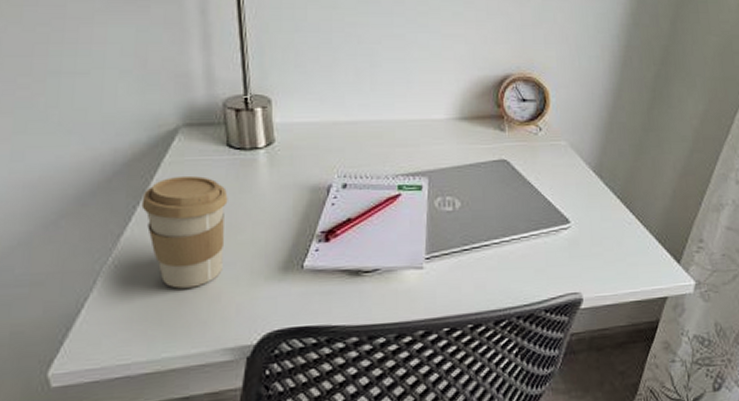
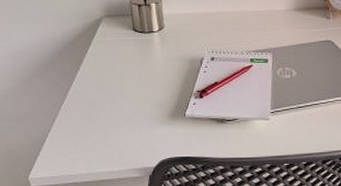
coffee cup: present [141,175,228,289] -> none [80,50,135,127]

